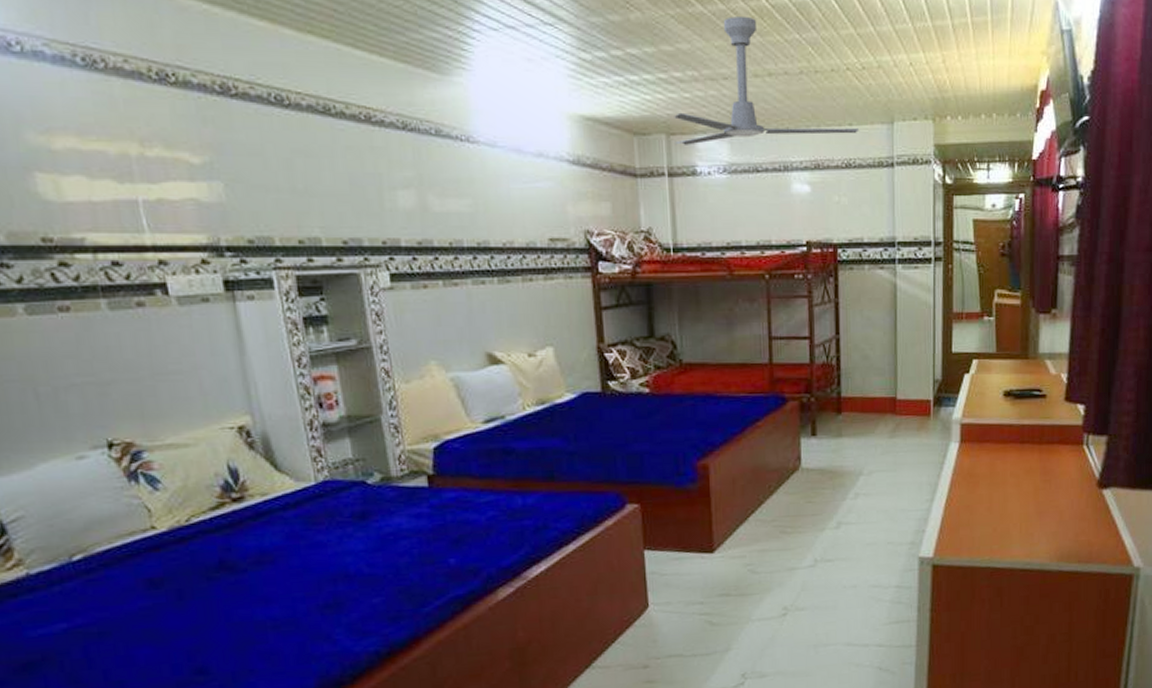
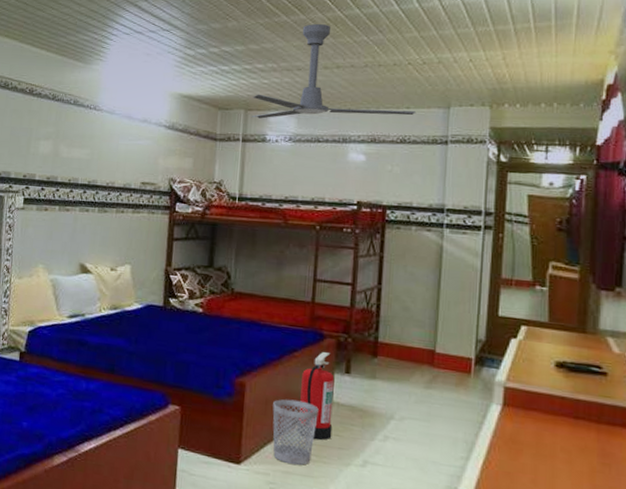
wastebasket: none [741,473,789,542] -> present [272,399,319,465]
fire extinguisher: none [768,417,804,511] -> present [297,352,335,440]

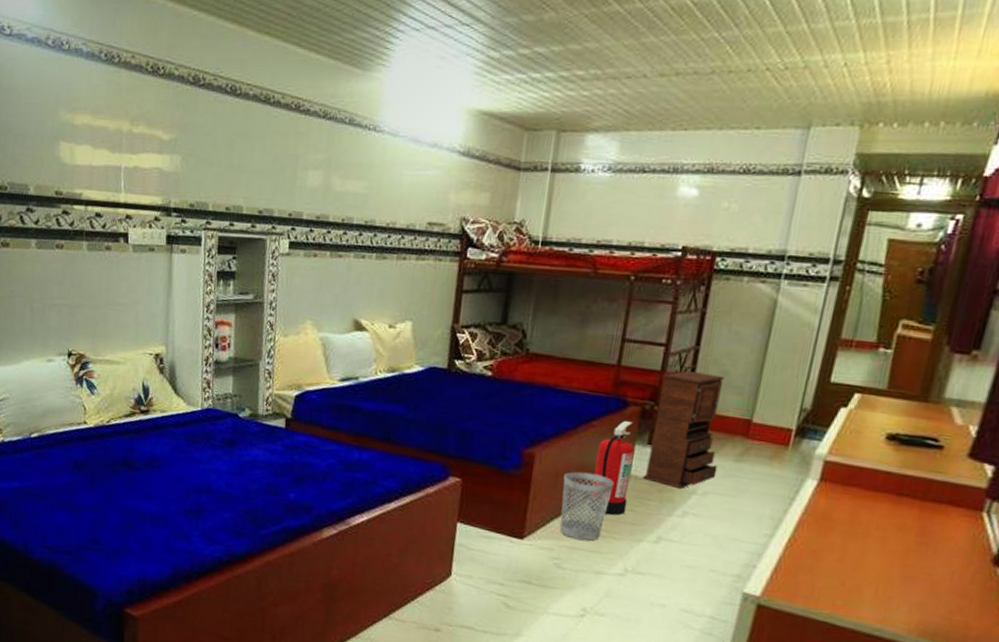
ceiling fan: present [251,24,417,119] -> none [564,15,768,143]
chest of drawers: none [344,307,410,414] -> present [642,371,725,488]

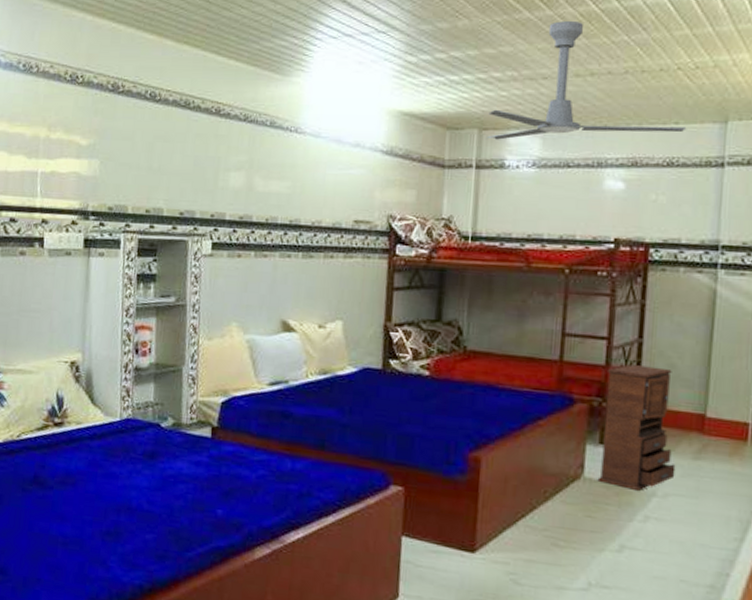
wastebasket: present [560,471,614,541] -> none [513,475,568,553]
ceiling fan: none [564,15,768,143] -> present [486,21,687,140]
fire extinguisher: present [587,421,635,515] -> none [541,419,586,523]

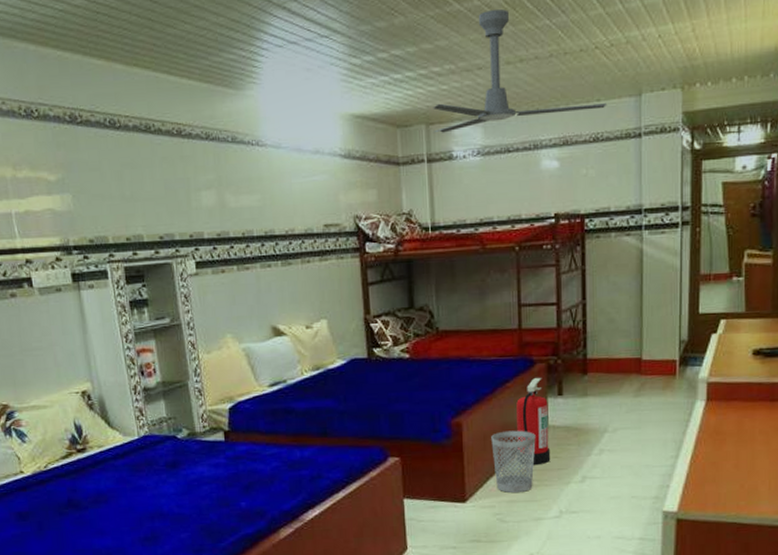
wastebasket: none [513,475,568,553] -> present [491,430,536,493]
fire extinguisher: none [541,419,586,523] -> present [516,378,551,466]
chest of drawers: present [597,365,676,491] -> none [558,323,621,430]

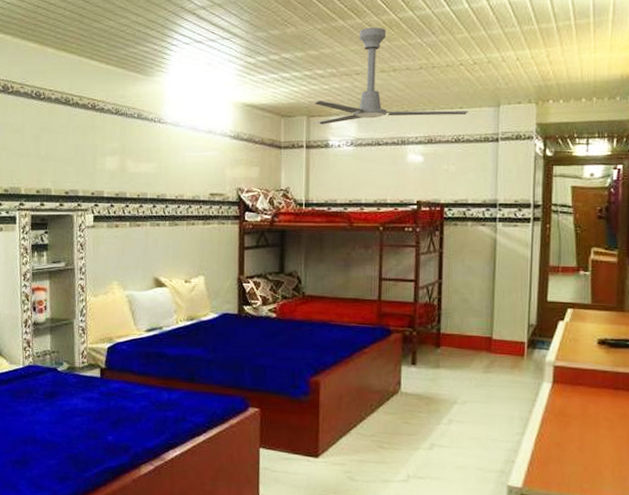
wastebasket: present [491,430,536,493] -> none [346,393,389,454]
fire extinguisher: present [516,378,551,466] -> none [369,347,402,429]

